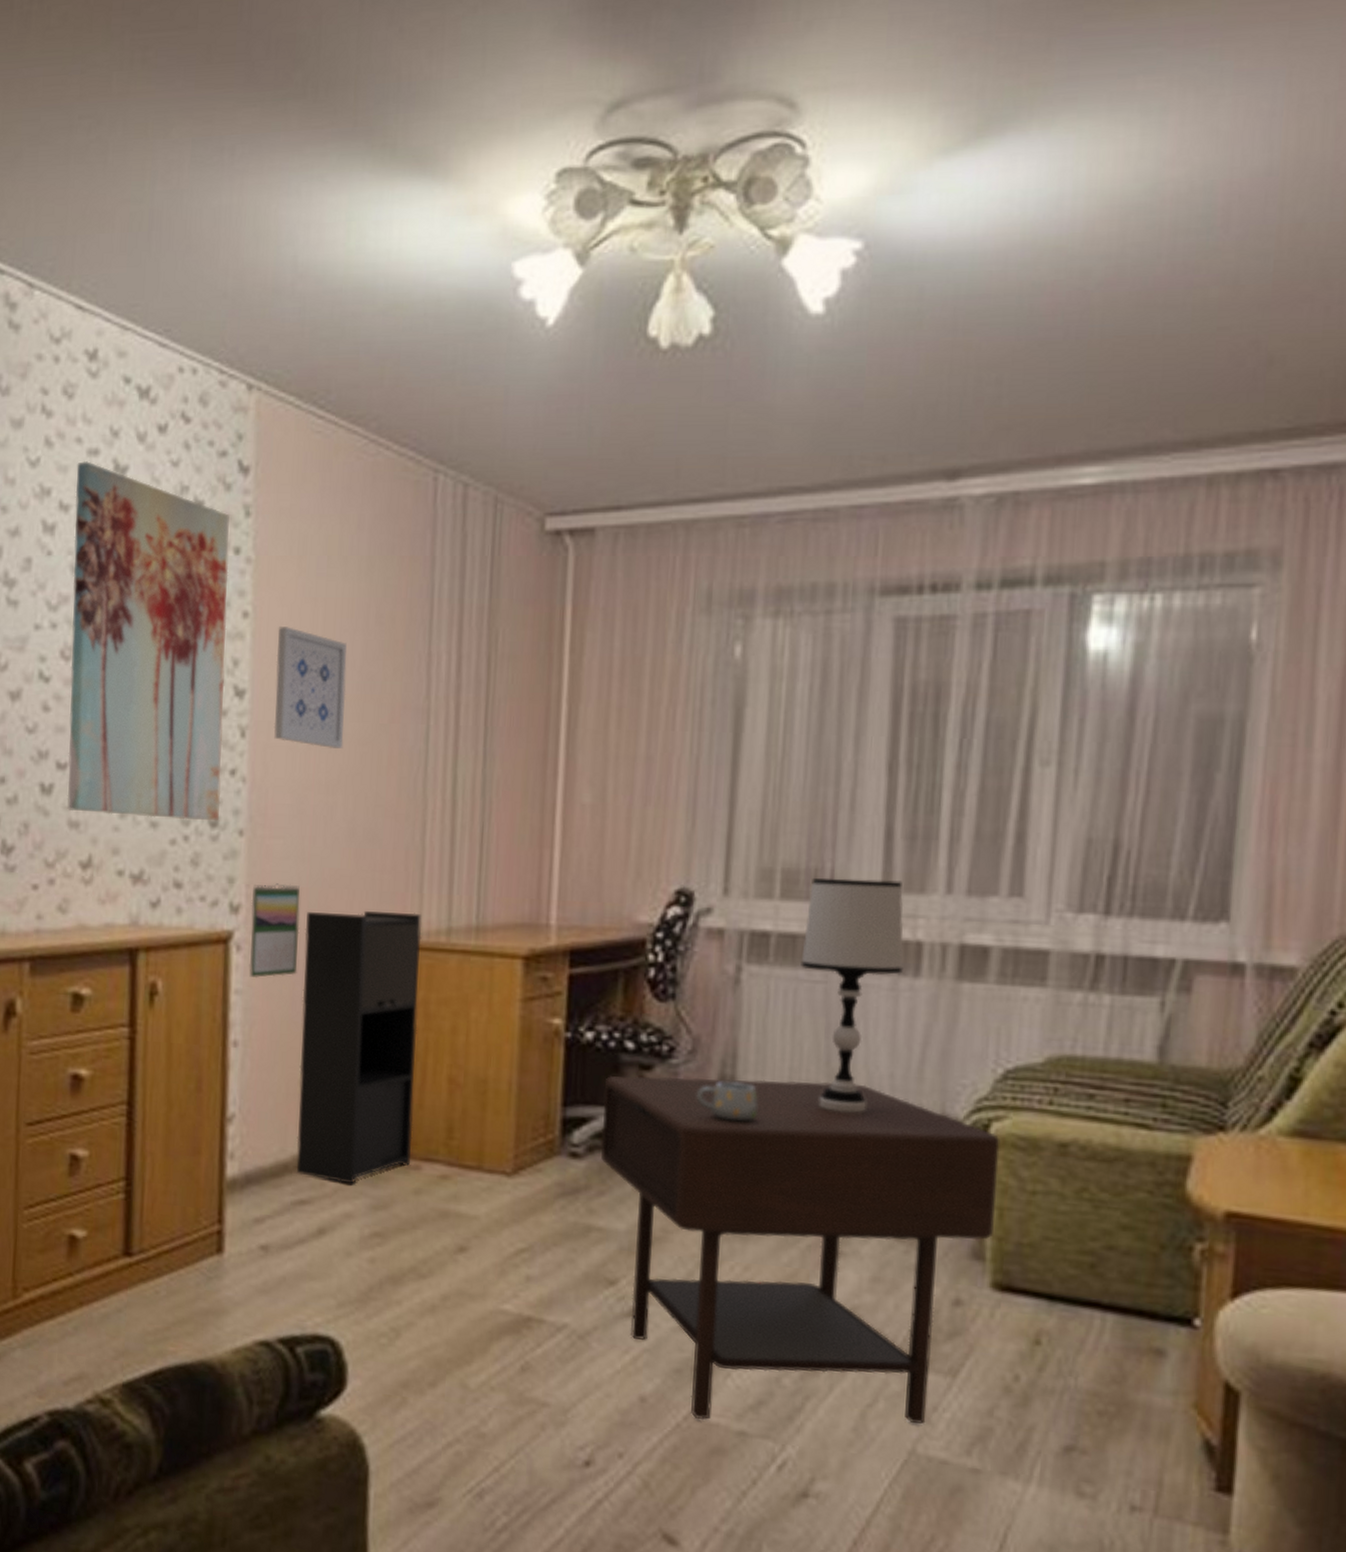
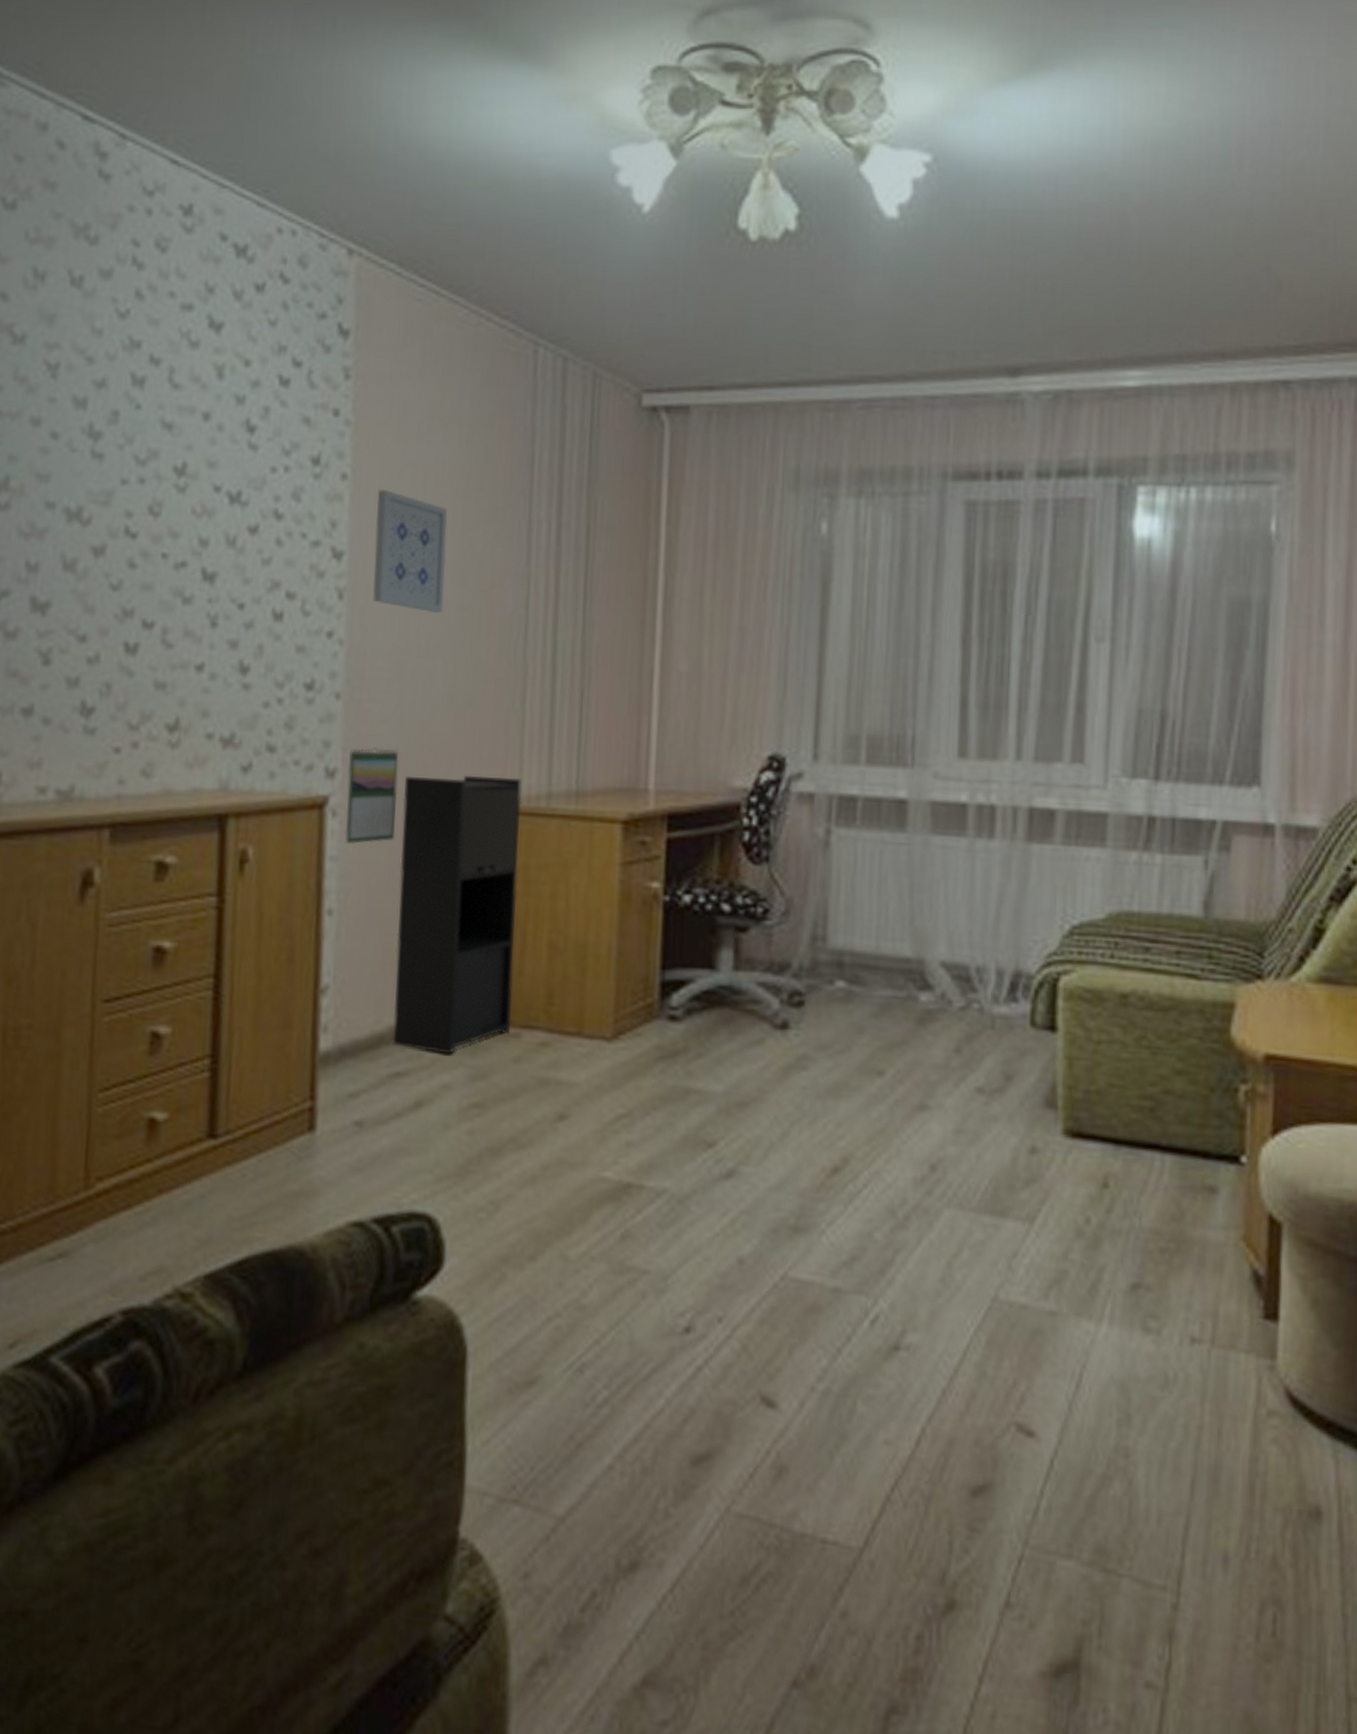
wall art: present [67,461,229,821] -> none [153,316,329,684]
side table: present [601,1076,1001,1424] -> none [699,938,1069,1278]
mug: present [697,1082,759,1122] -> none [791,942,848,981]
table lamp: present [801,877,904,1114] -> none [886,744,979,971]

